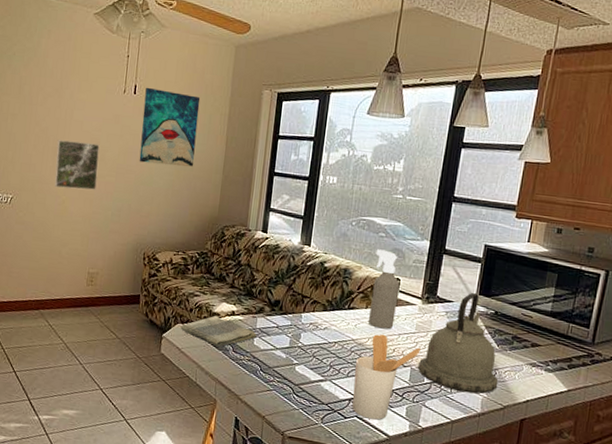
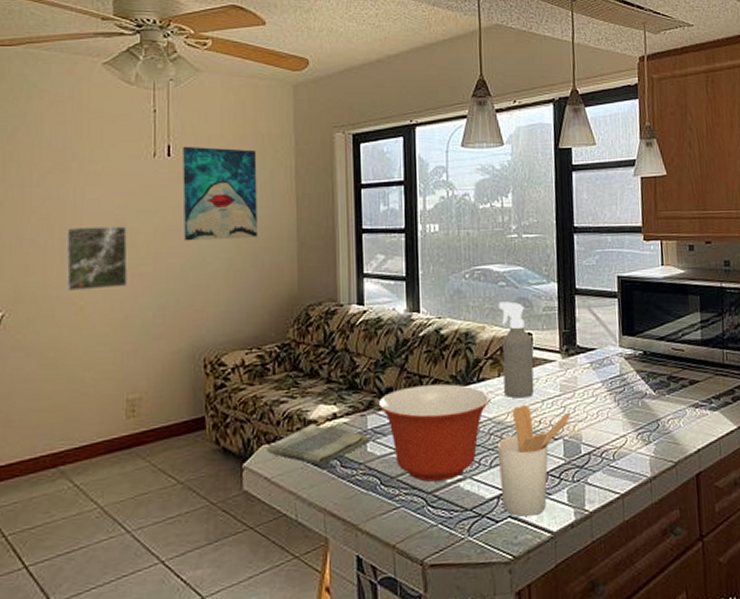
mixing bowl: none [267,302,356,379] -> present [378,384,490,482]
kettle: present [418,292,499,394] -> none [571,333,664,457]

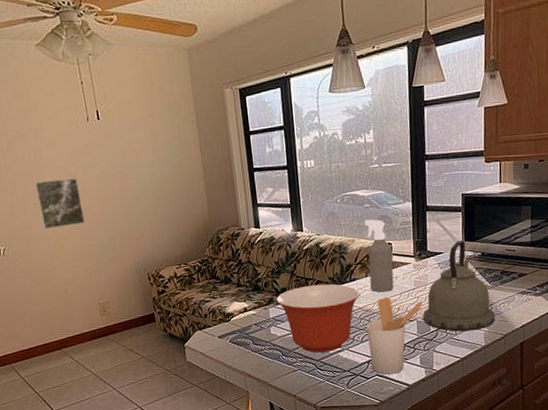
wall art: present [182,146,257,241] -> none [108,109,174,187]
dish towel: present [266,423,369,465] -> none [199,315,272,344]
kettle: none [571,333,664,457] -> present [423,240,496,332]

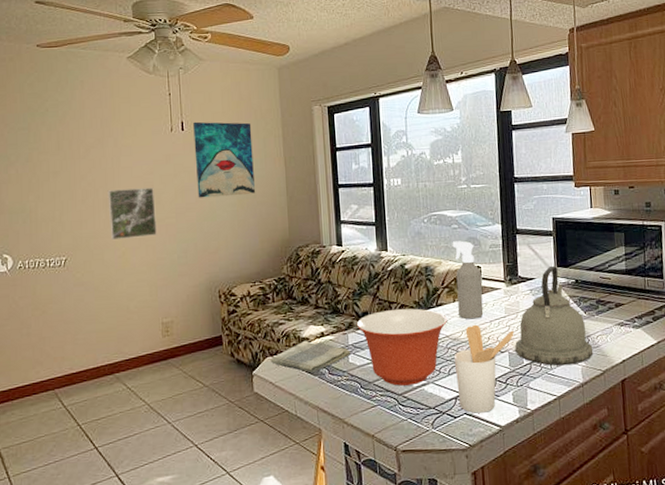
wall art: none [108,109,174,187] -> present [193,121,255,198]
dish towel: none [199,315,272,344] -> present [270,340,351,373]

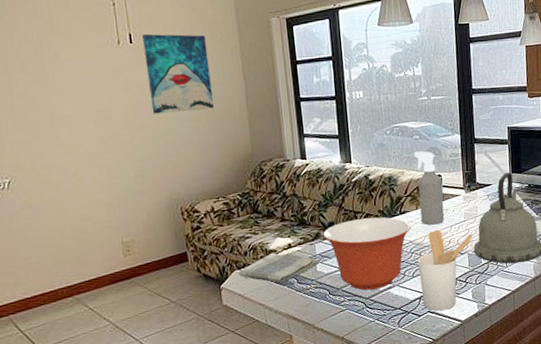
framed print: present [107,187,157,241] -> none [51,104,110,161]

